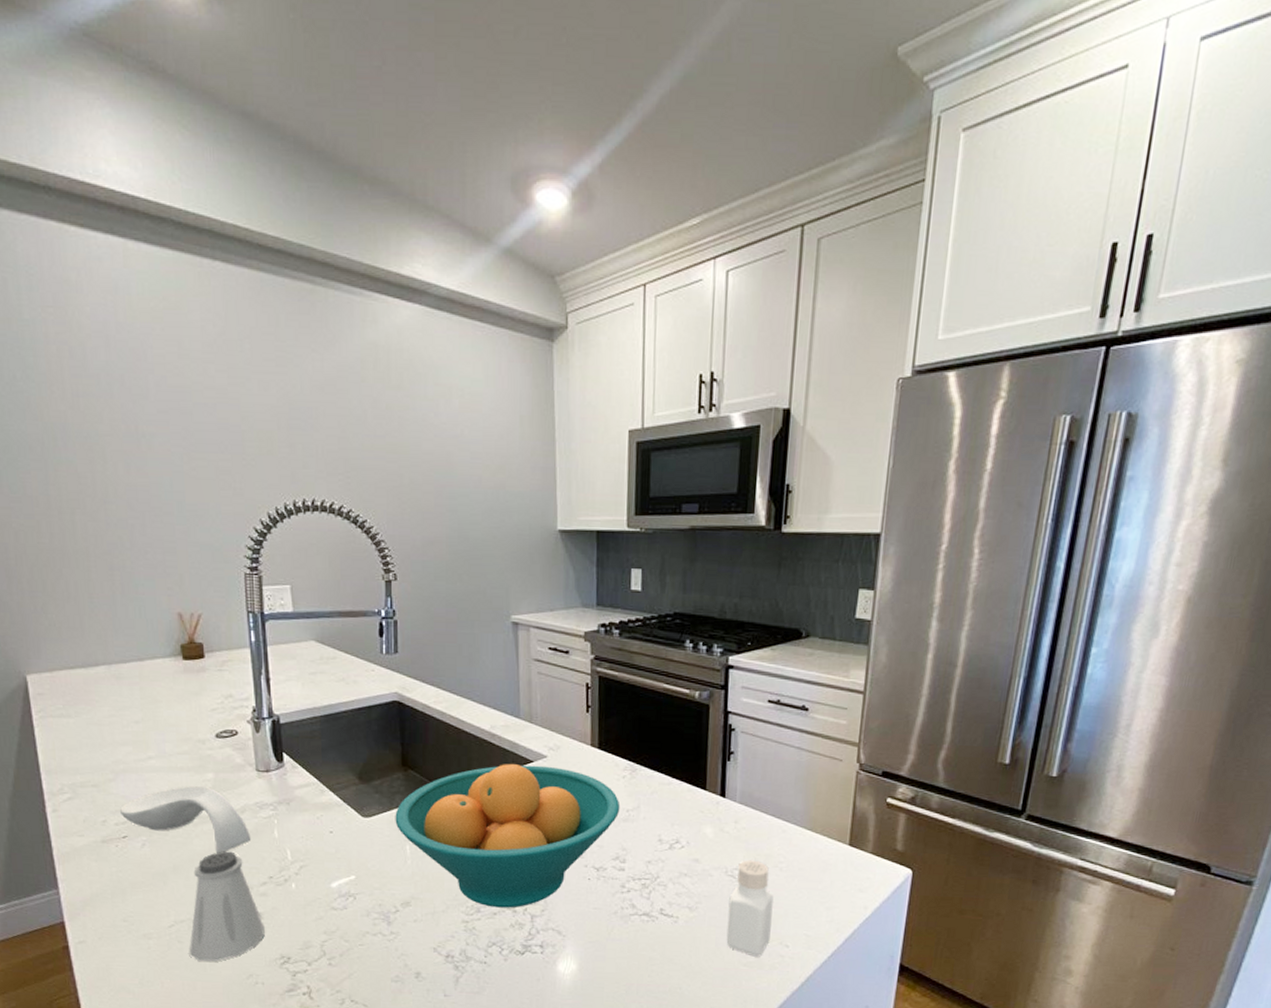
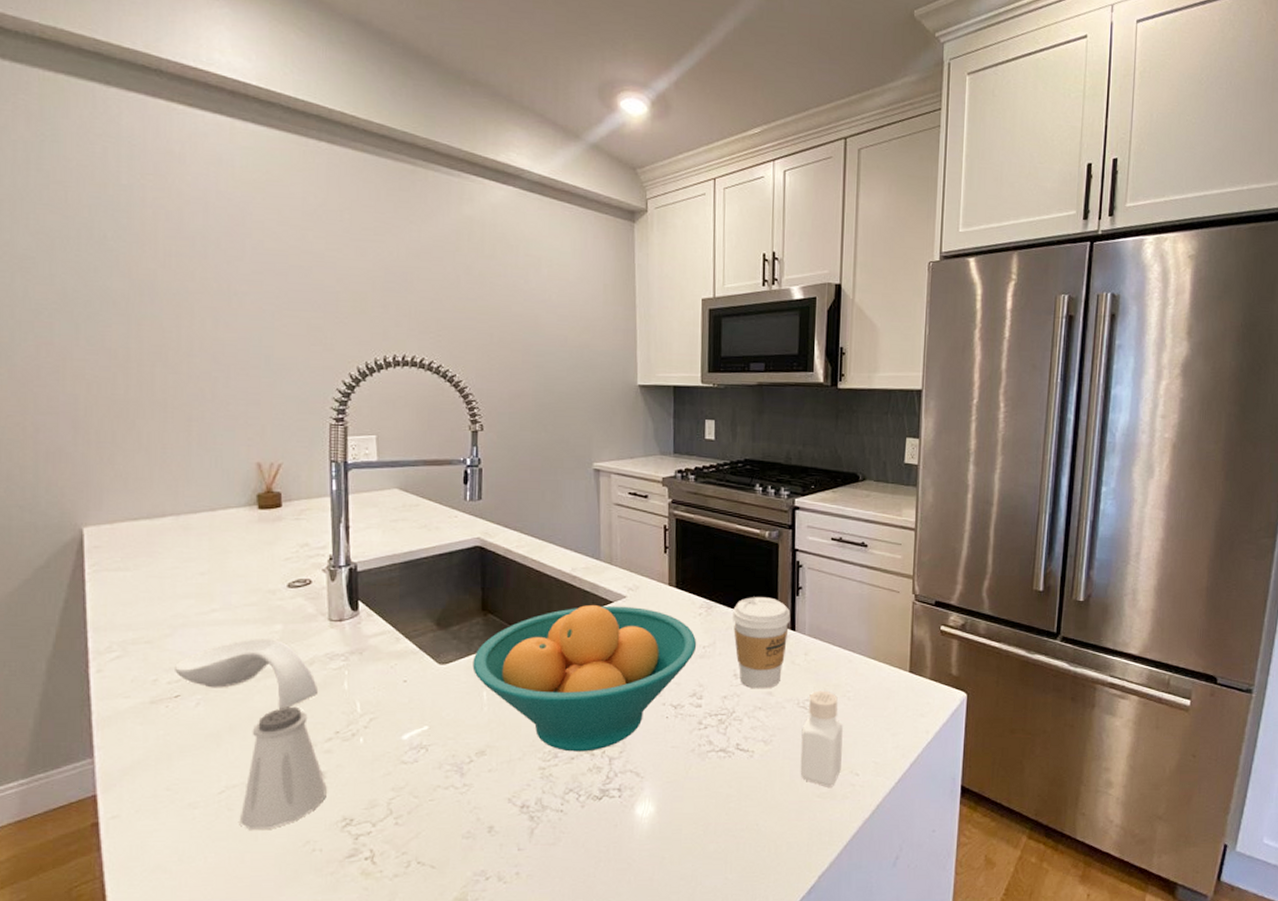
coffee cup: none [658,761,721,856] -> present [733,597,791,689]

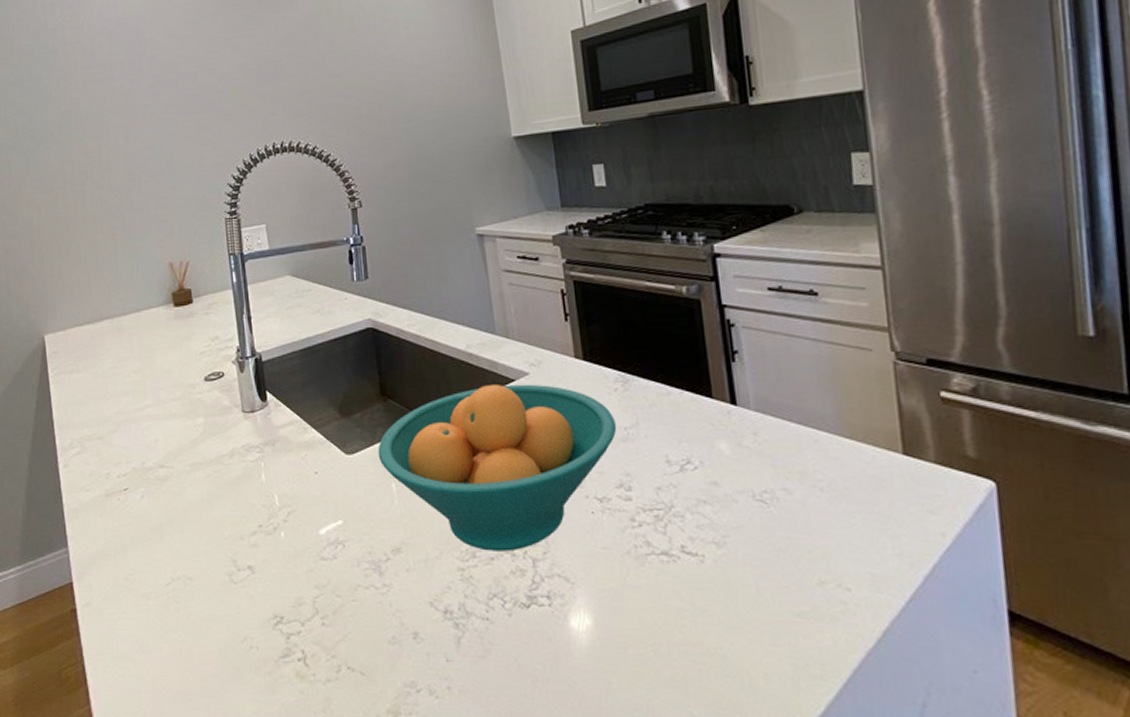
spoon rest: present [173,637,319,709] -> none [121,431,241,502]
saltshaker: present [239,706,327,830] -> none [185,499,257,623]
coffee cup: present [733,597,791,689] -> none [655,365,729,478]
pepper shaker: present [800,690,843,787] -> none [763,479,825,605]

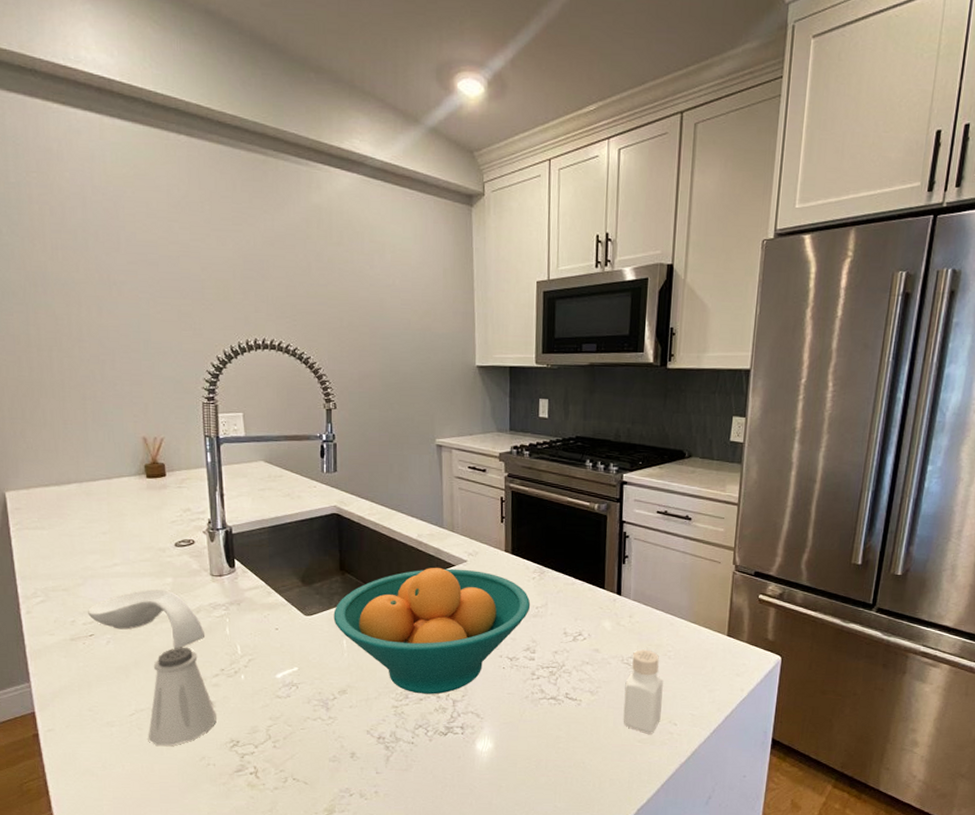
spoon rest: none [121,431,241,502] -> present [87,588,206,649]
saltshaker: none [185,499,257,623] -> present [148,647,217,746]
pepper shaker: none [763,479,825,605] -> present [623,649,663,734]

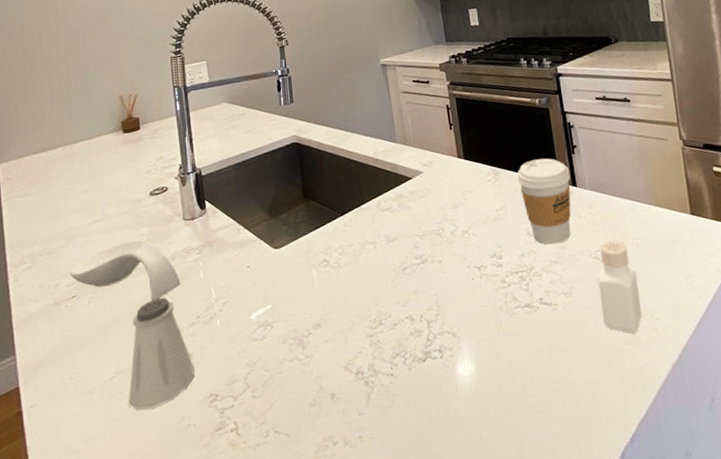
fruit bowl: present [333,568,531,695] -> none [301,180,491,319]
coffee cup: none [563,564,617,646] -> present [517,158,571,245]

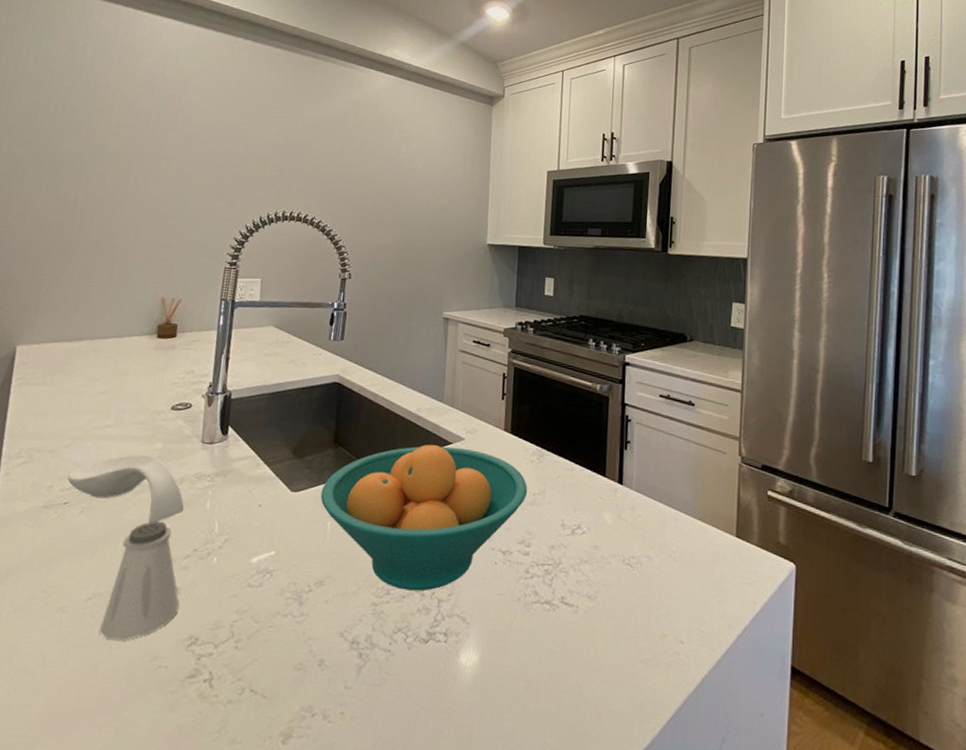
fruit bowl: none [301,180,491,319] -> present [320,444,528,592]
coffee cup: present [517,158,571,245] -> none [563,448,619,542]
pepper shaker: present [597,240,642,334] -> none [624,548,668,654]

